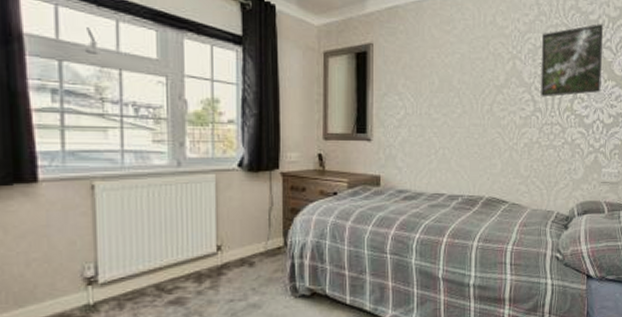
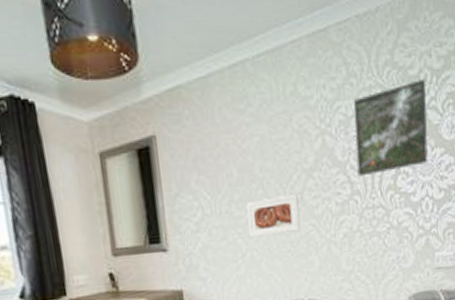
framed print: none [443,104,488,138] -> present [246,193,300,238]

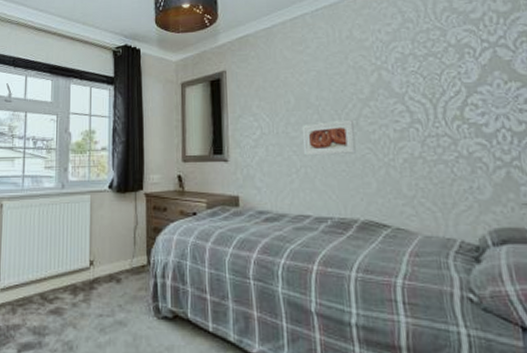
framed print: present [354,78,428,177] -> none [411,20,501,107]

